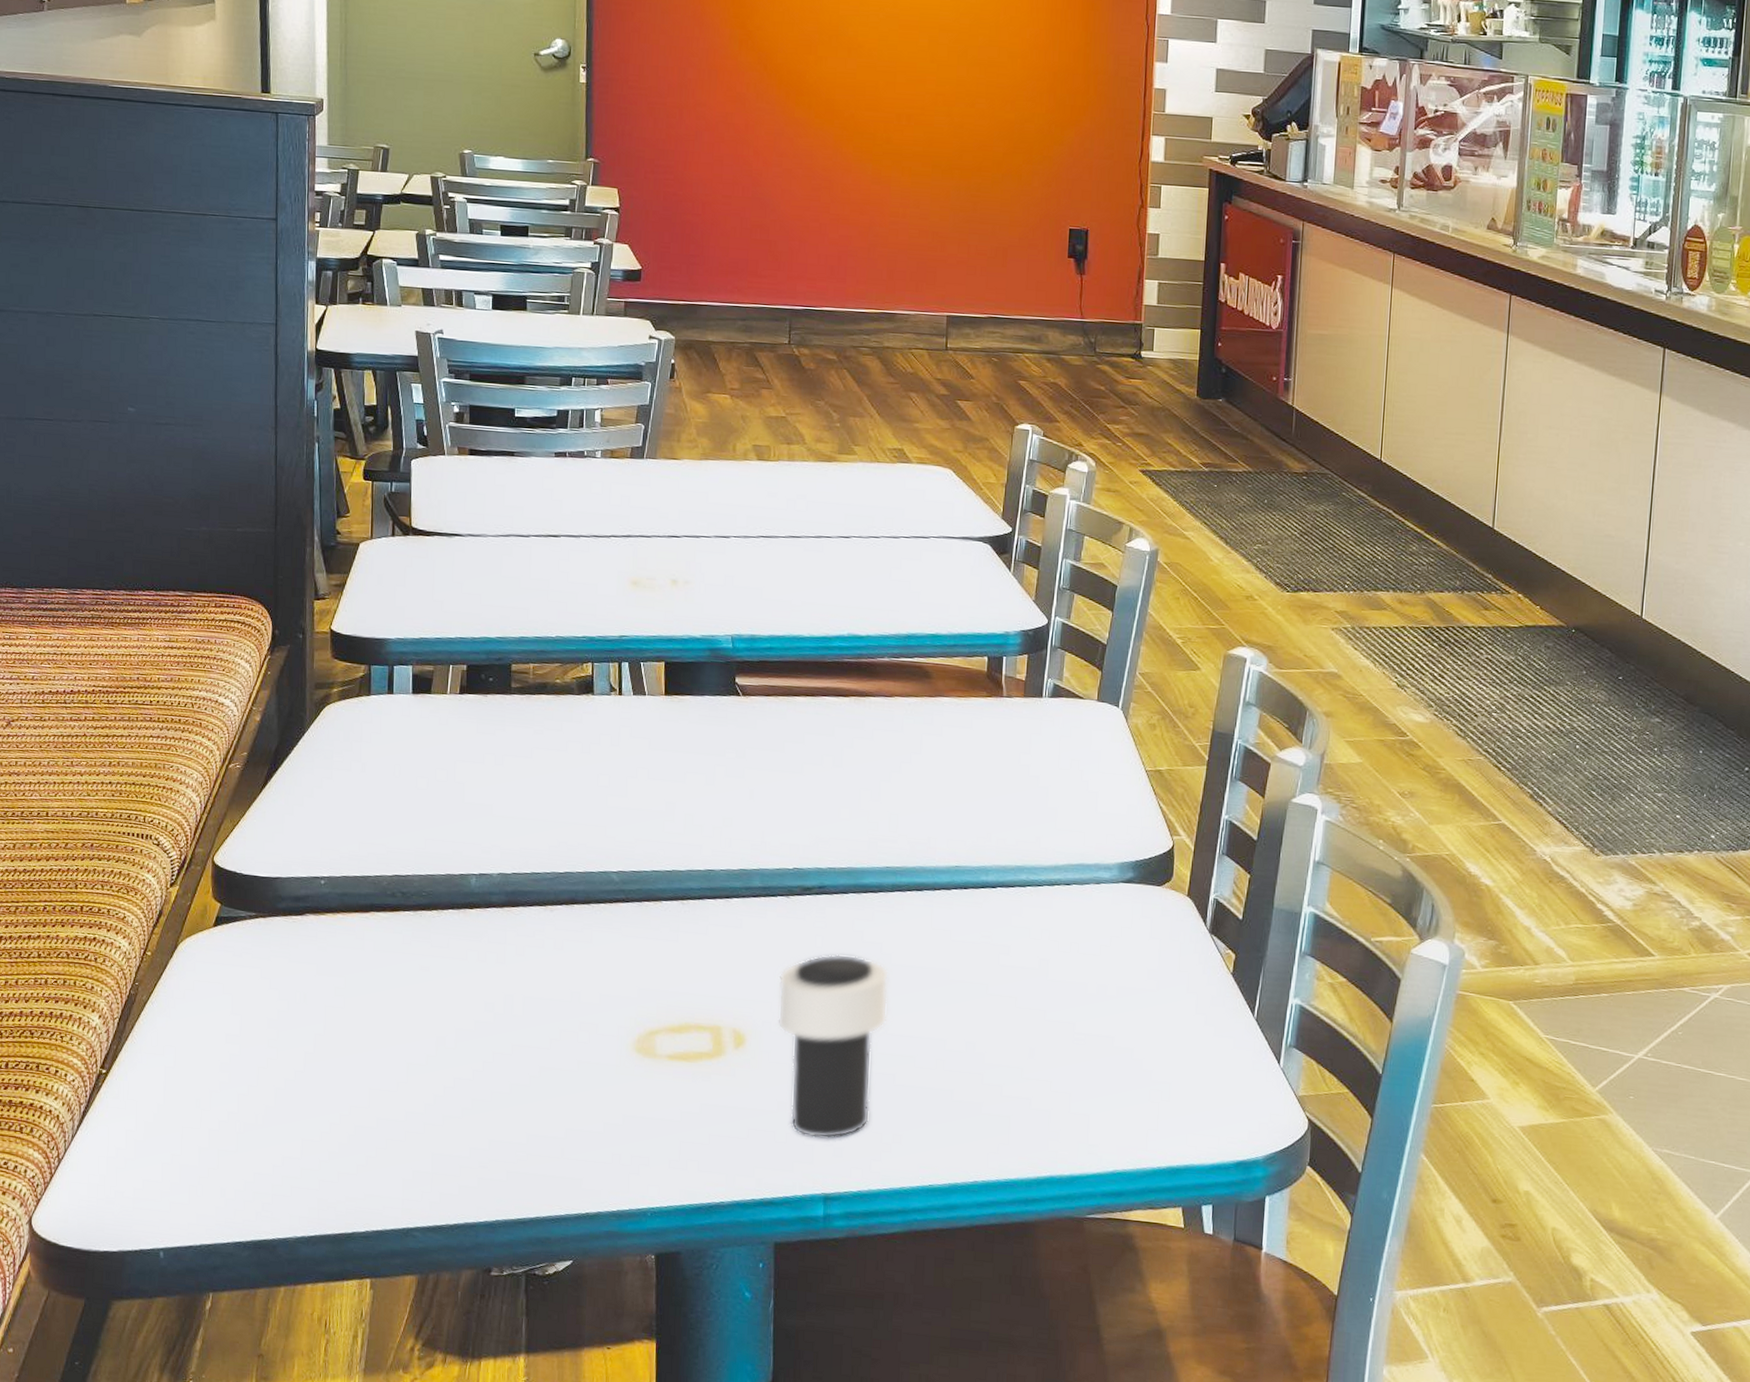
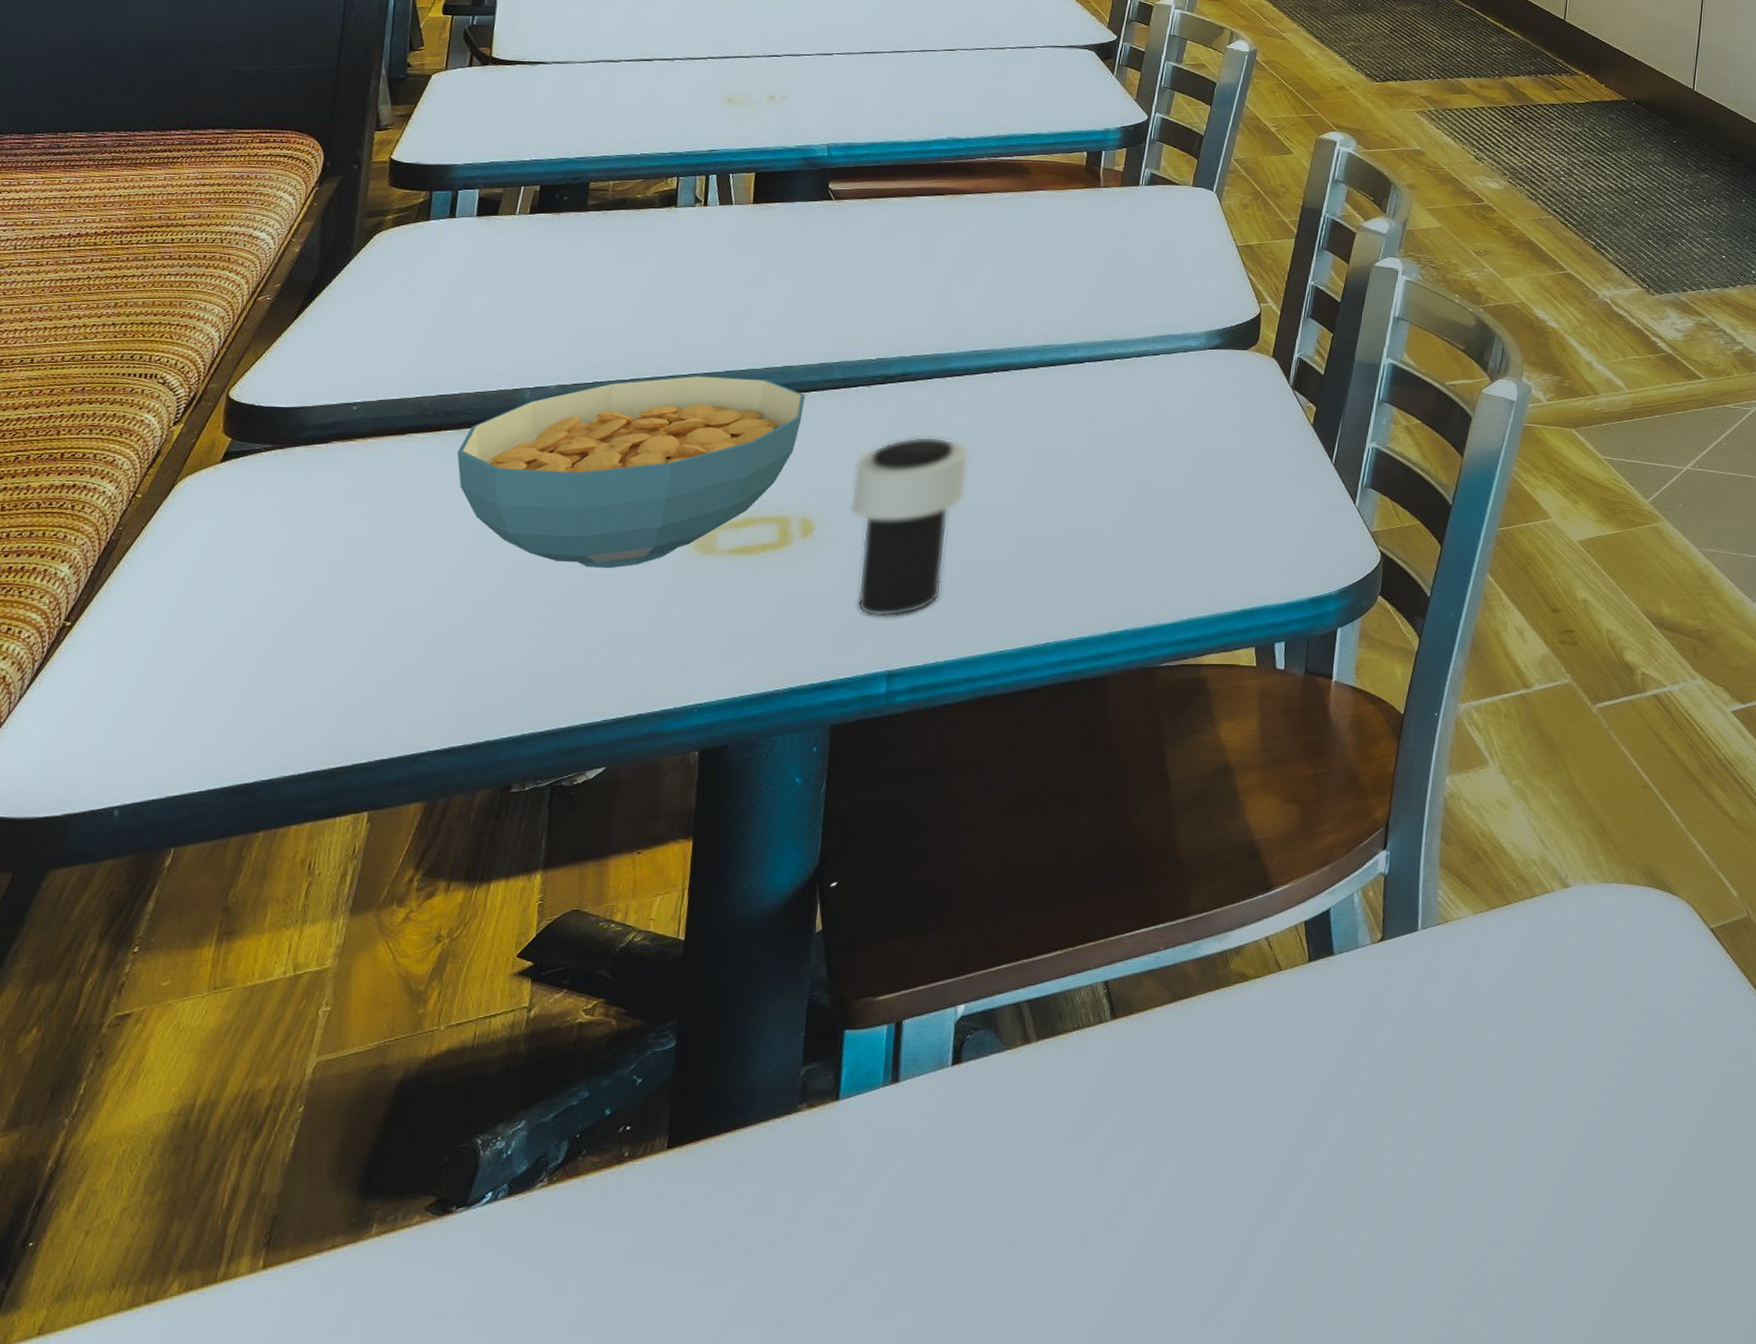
cereal bowl: none [415,872,728,1064] -> present [456,375,805,569]

